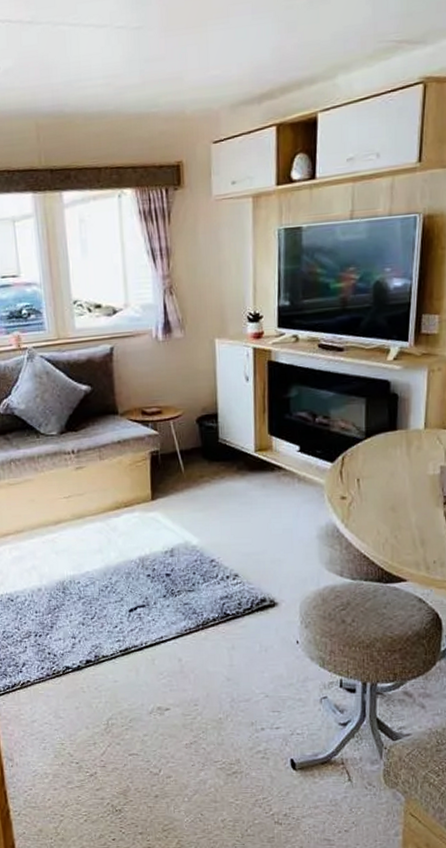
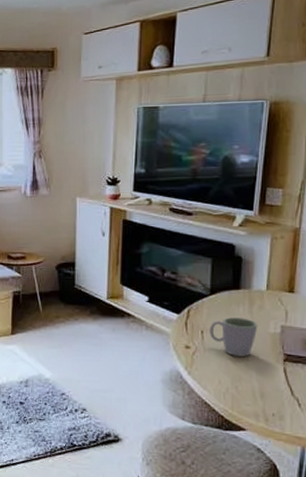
mug: none [366,461,417,503] -> present [210,317,258,357]

